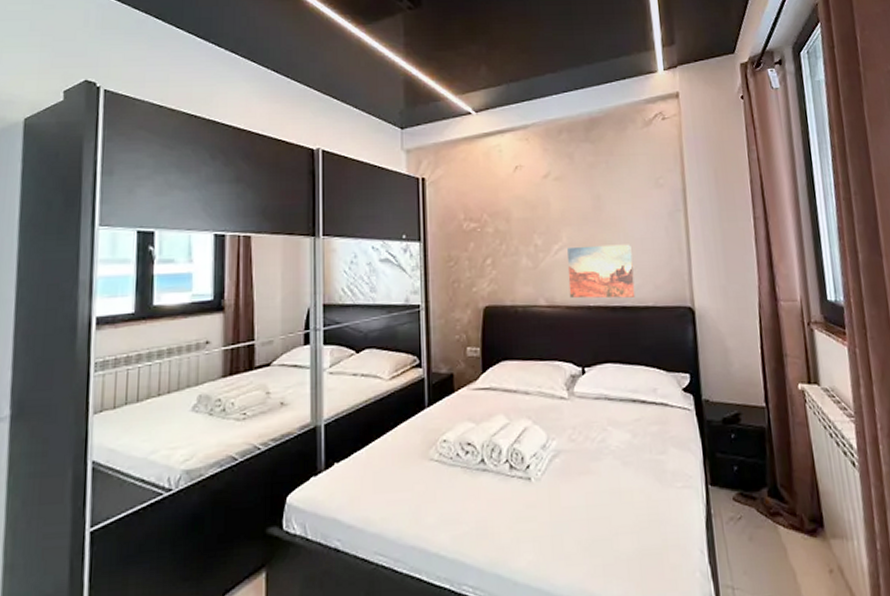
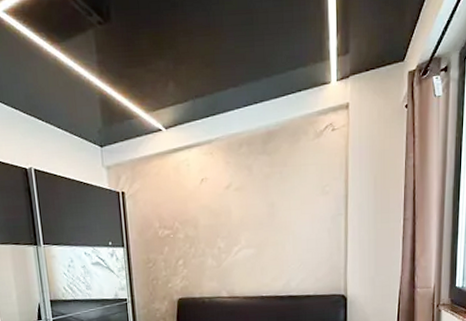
wall art: present [567,244,636,299] -> none [245,244,300,290]

